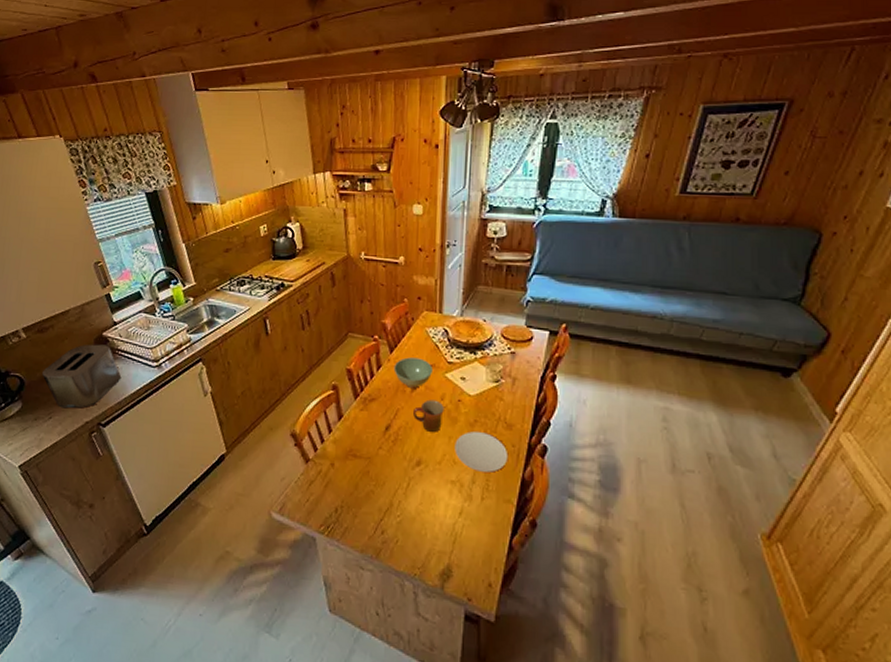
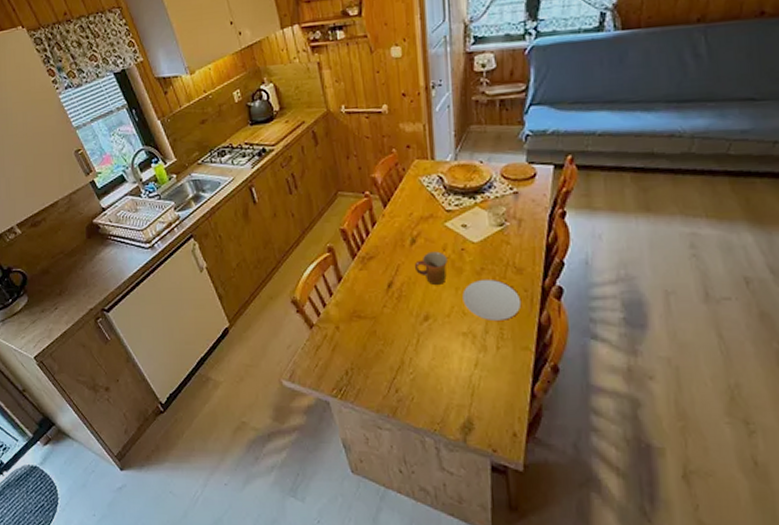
toaster: present [42,344,122,409] -> none [42,231,118,298]
bowl: present [393,357,432,389] -> none [389,209,431,243]

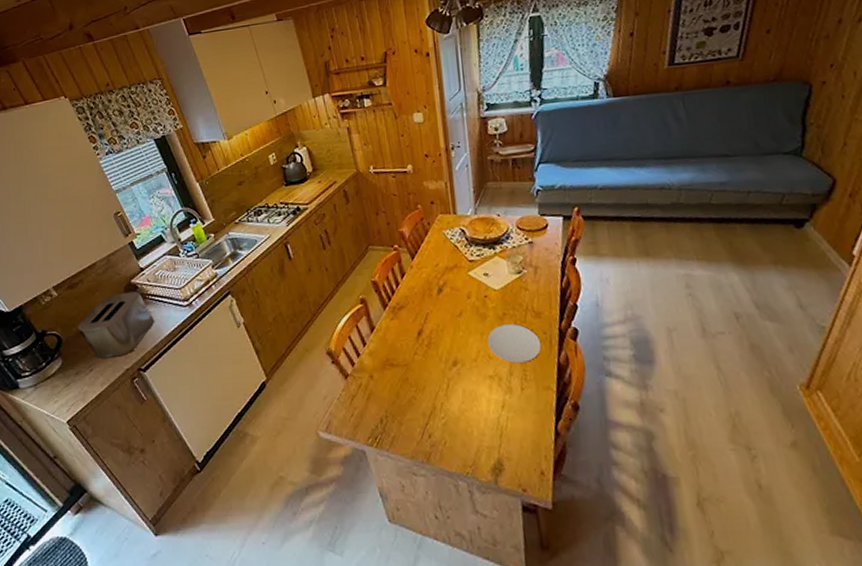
toaster: none [42,231,118,298] -> present [78,291,155,359]
mug: present [414,251,447,286] -> none [441,299,472,332]

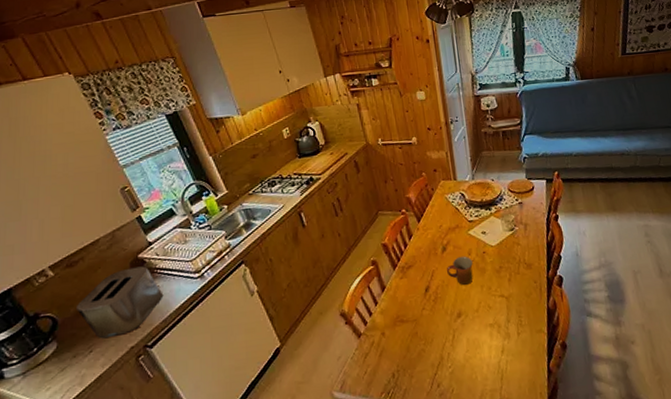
mug: none [441,299,472,332] -> present [446,256,473,286]
plate: present [487,324,542,363] -> none [487,275,533,311]

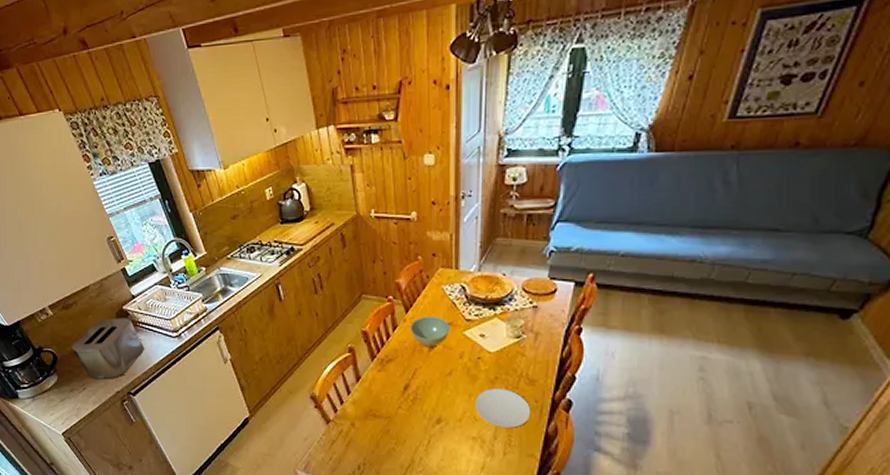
bowl: none [423,222,457,251] -> present [410,317,450,348]
mug: present [446,256,473,286] -> none [430,358,463,392]
plate: none [487,275,533,311] -> present [475,388,531,428]

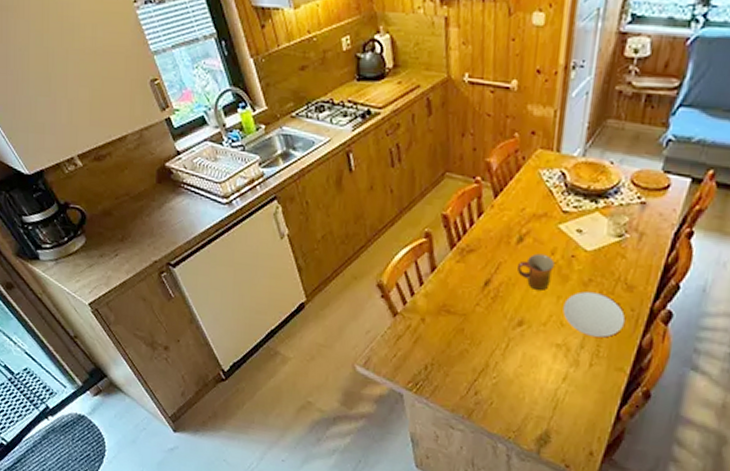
toaster: present [72,318,145,380] -> none [104,175,189,247]
bowl: present [410,317,450,348] -> none [497,203,544,241]
mug: none [430,358,463,392] -> present [516,253,555,292]

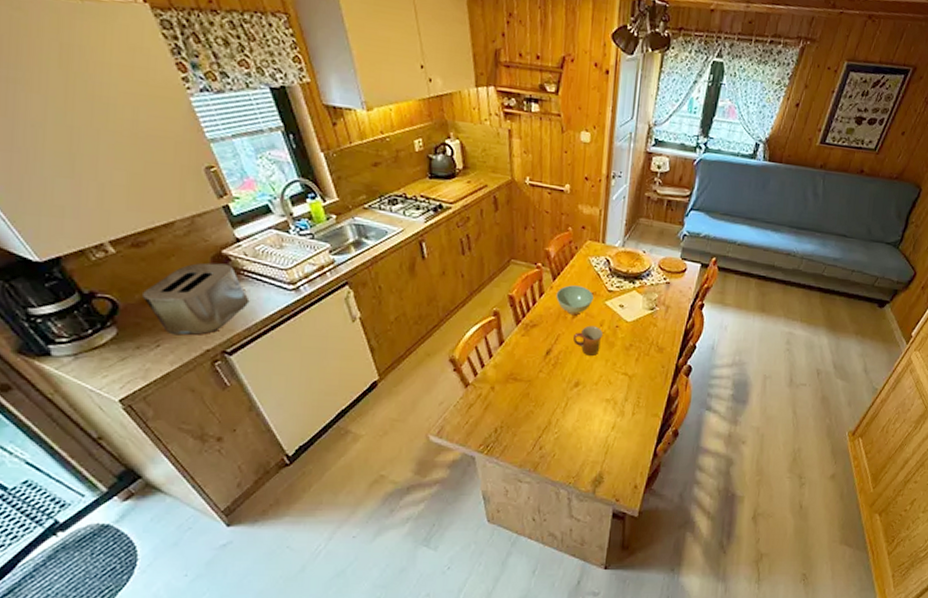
toaster: none [104,175,189,247] -> present [143,262,250,336]
bowl: none [497,203,544,241] -> present [556,285,593,316]
plate: present [563,291,626,338] -> none [610,355,658,391]

